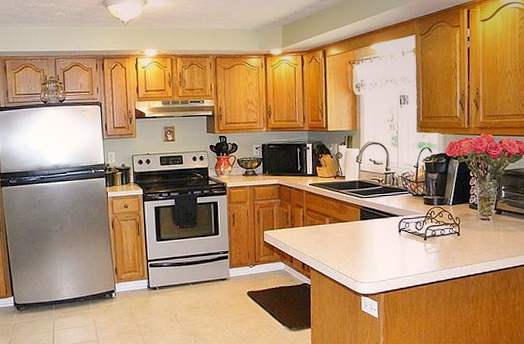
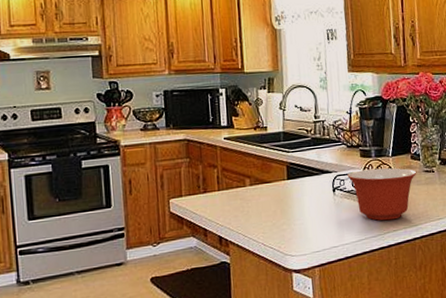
mixing bowl: none [412,214,474,259] -> present [347,167,417,221]

